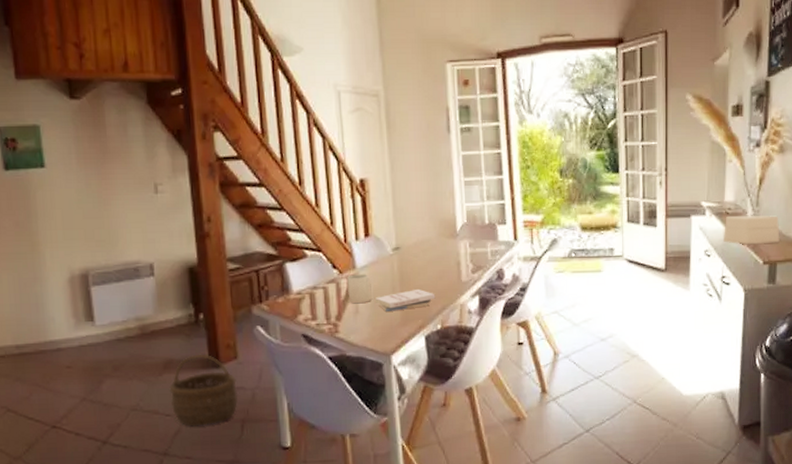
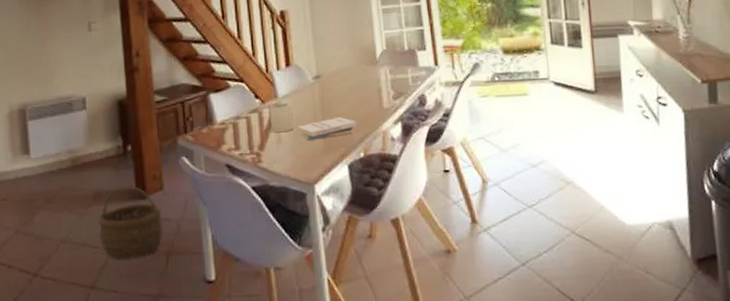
decorative box: present [724,215,780,246] -> none [655,32,718,64]

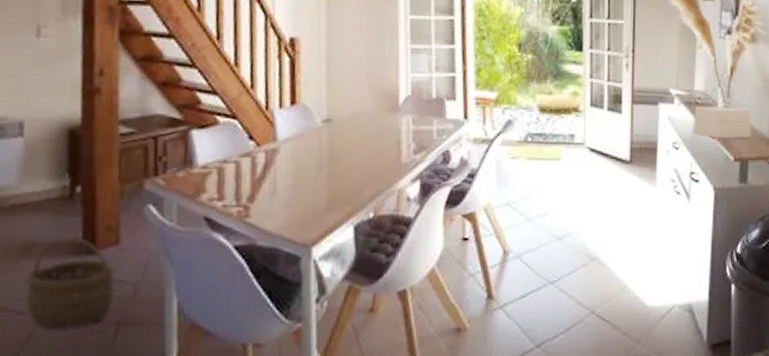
mug: present [269,103,294,133] -> none [265,148,294,183]
books: present [296,116,358,141] -> none [296,168,370,196]
decorative box: none [655,32,718,64] -> present [693,106,752,141]

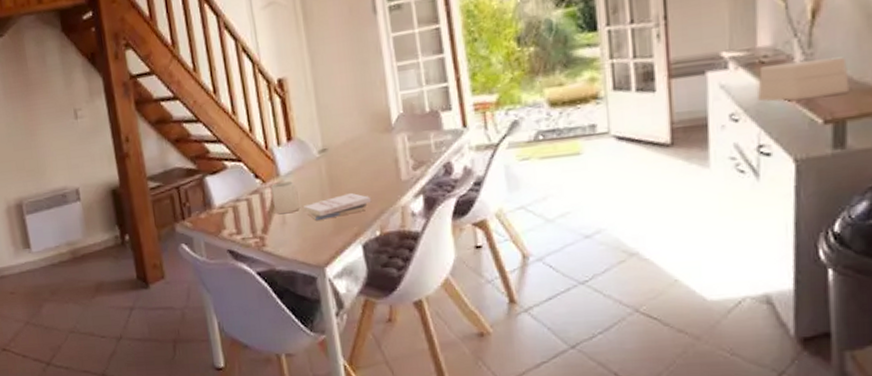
wicker basket: present [26,236,116,329] -> none [102,274,169,348]
mug: none [265,148,294,183] -> present [271,181,299,215]
books: none [296,168,370,196] -> present [302,192,372,222]

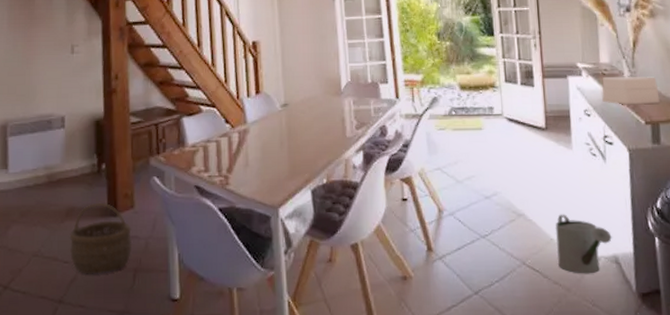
wicker basket: none [102,274,169,348] -> present [69,202,133,274]
mug: present [271,181,299,215] -> none [239,129,261,157]
books: present [302,192,372,222] -> none [263,143,322,166]
watering can: none [682,249,763,319] -> present [555,214,612,273]

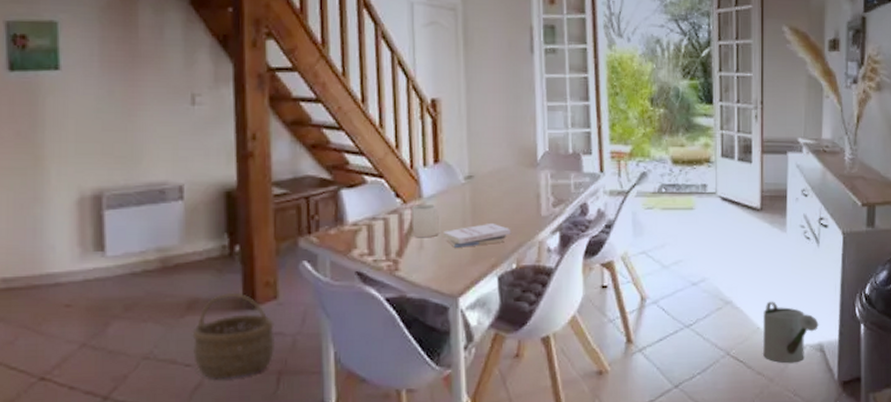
mug: none [239,129,261,157] -> present [412,205,439,238]
books: none [263,143,322,166] -> present [442,222,511,249]
decorative box: present [602,76,660,106] -> none [821,154,878,187]

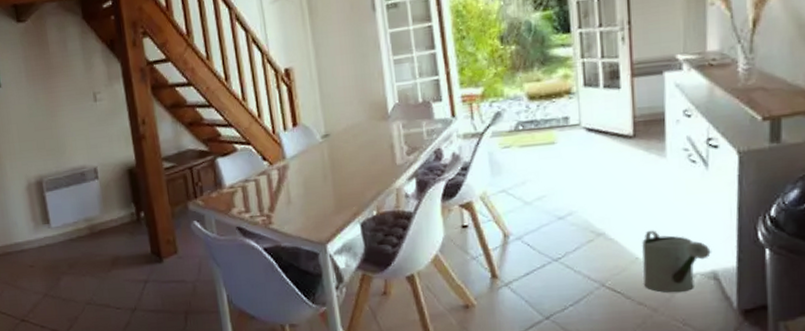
wicker basket: present [192,292,276,379] -> none [118,249,181,319]
mug: present [412,205,439,238] -> none [278,163,303,195]
books: present [442,222,511,249] -> none [306,175,370,202]

